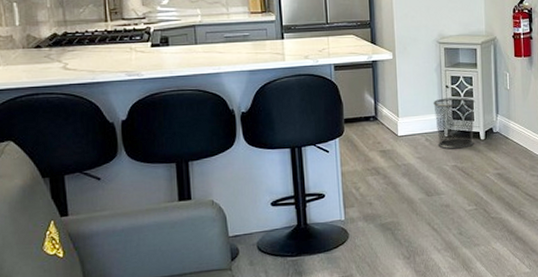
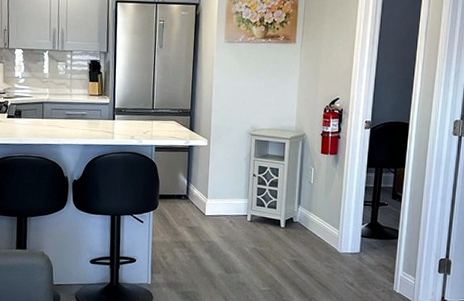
waste bin: present [433,97,475,149] -> none [240,185,279,234]

